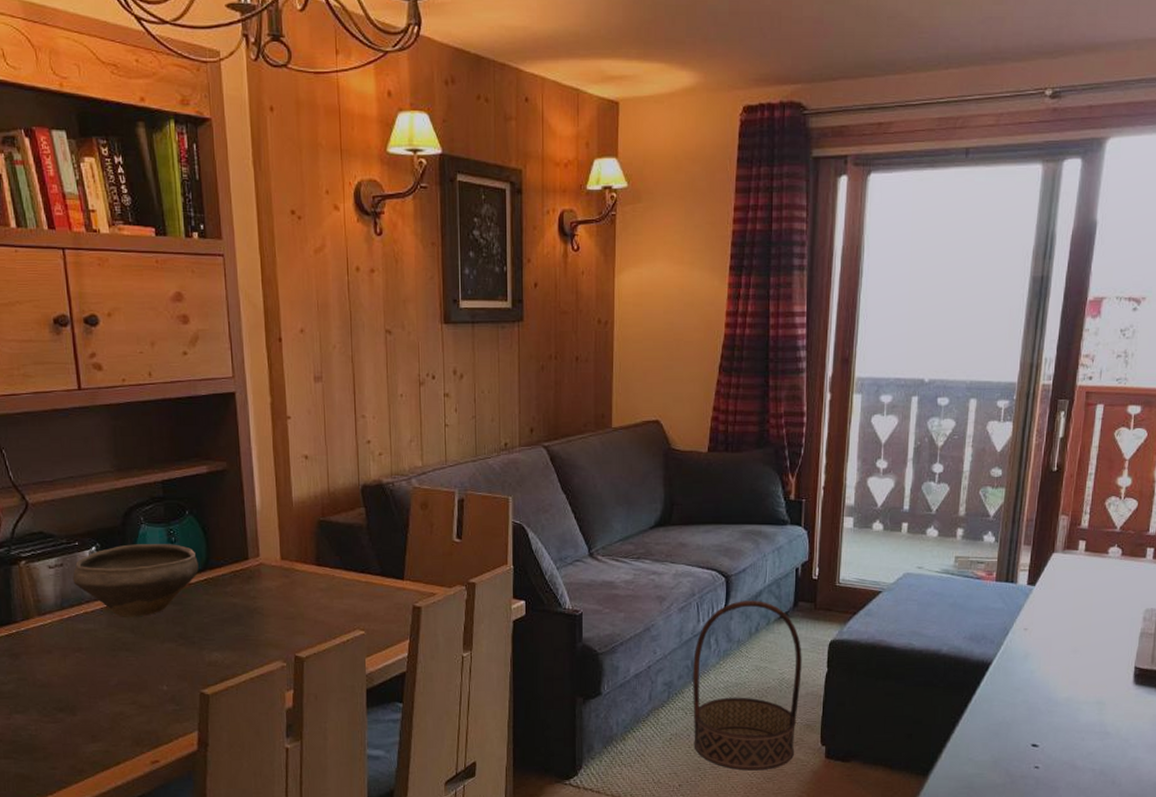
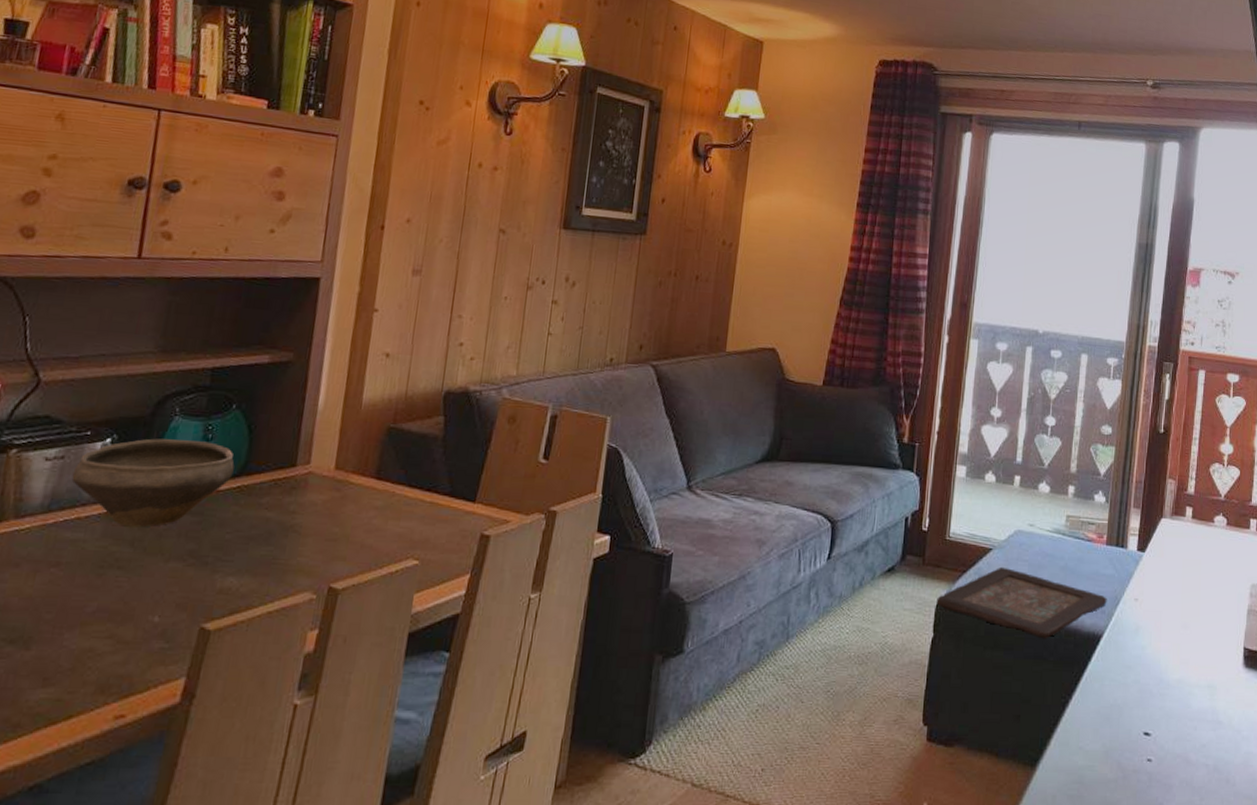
basket: present [693,601,802,771] -> none [782,550,908,754]
decorative tray: none [829,607,996,669] -> present [936,566,1107,639]

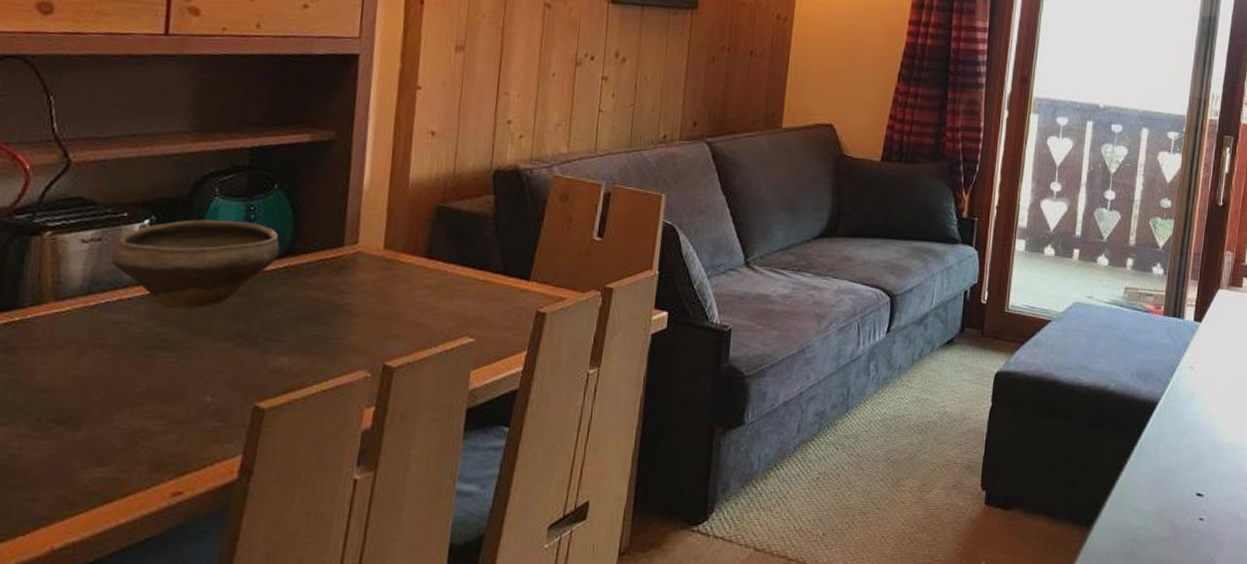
decorative tray: present [936,566,1107,639] -> none [995,337,1163,407]

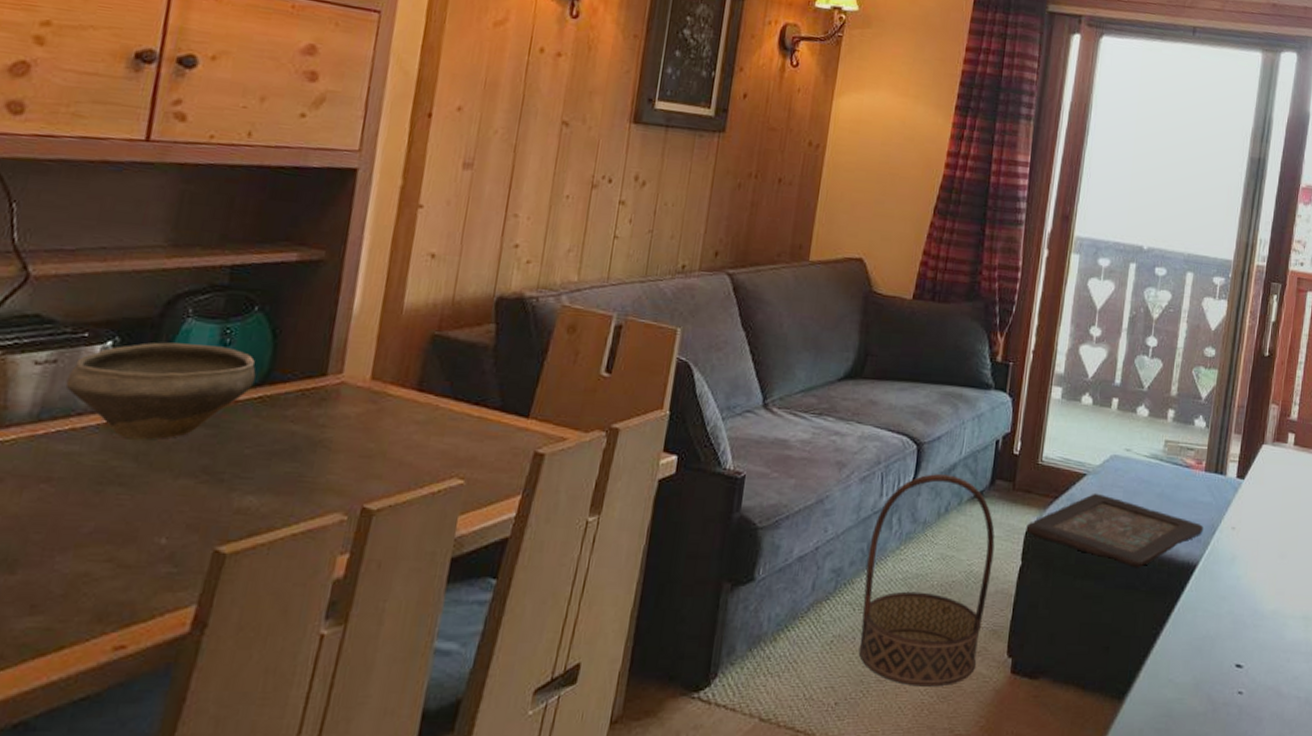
basket: none [843,323,967,518] -> present [858,474,995,687]
decorative tray: none [995,337,1163,407] -> present [1026,493,1204,569]

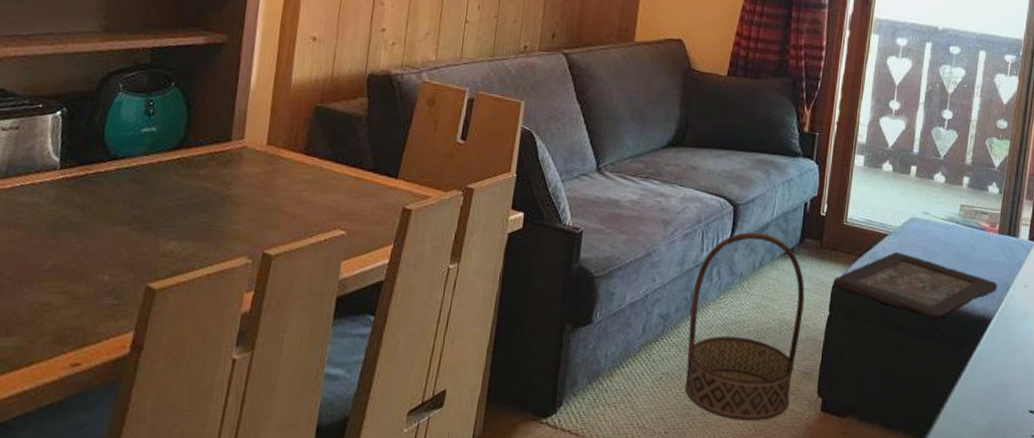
bowl: present [65,342,256,440] -> none [26,112,175,194]

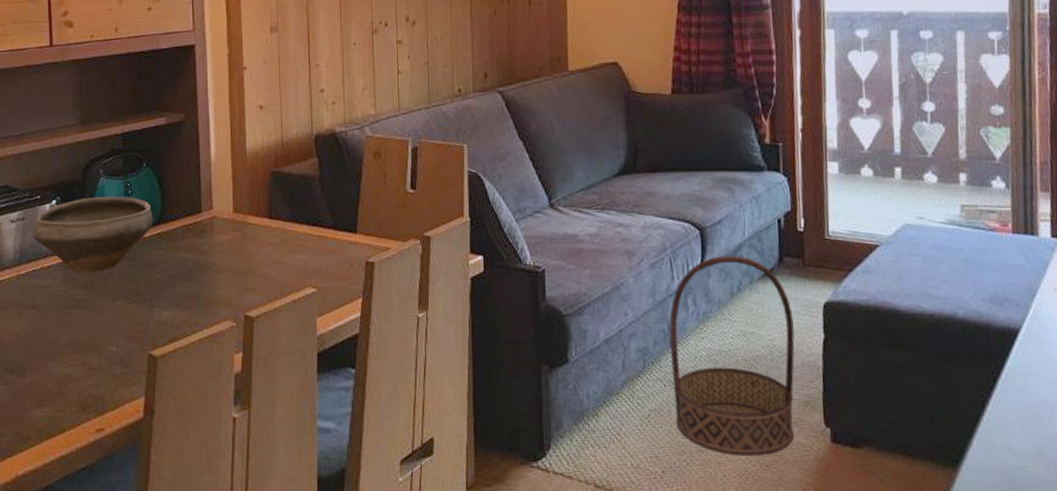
bowl: none [26,112,175,194] -> present [32,197,153,273]
decorative tray: present [833,251,998,321] -> none [823,263,1021,336]

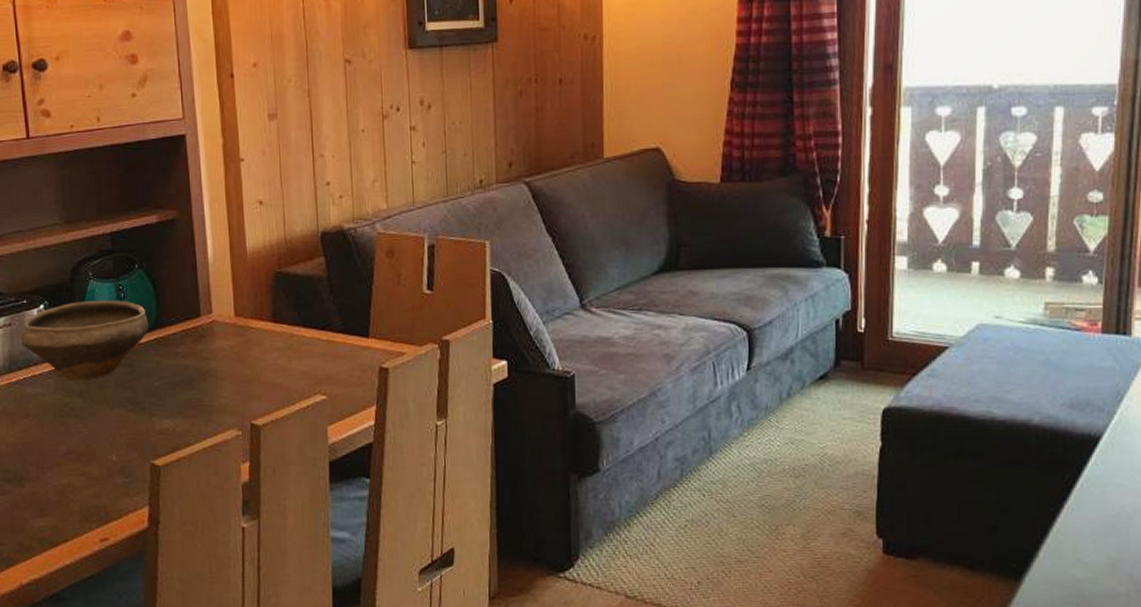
basket: present [669,256,795,456] -> none [710,359,848,567]

